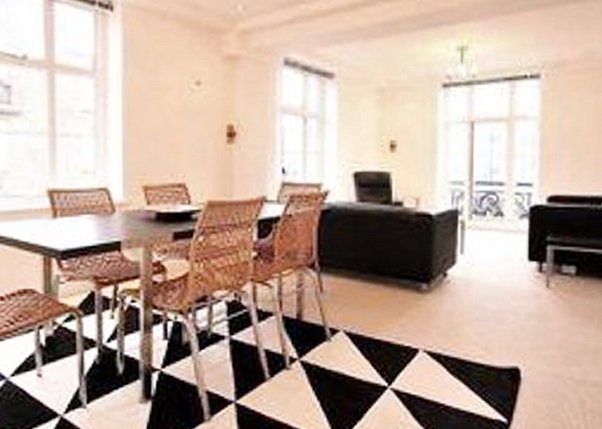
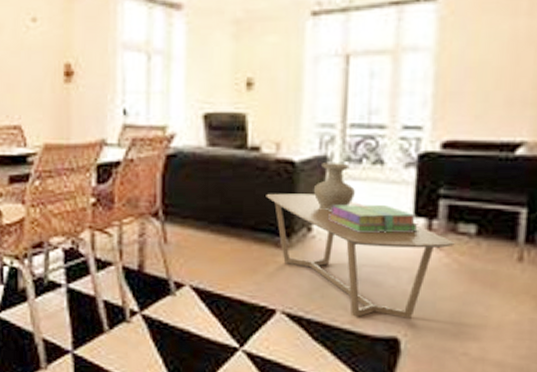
coffee table: none [408,243,560,351] -> present [266,193,455,320]
vase: none [447,215,481,258] -> present [313,163,355,211]
stack of books: none [461,252,532,277] -> present [329,204,418,233]

